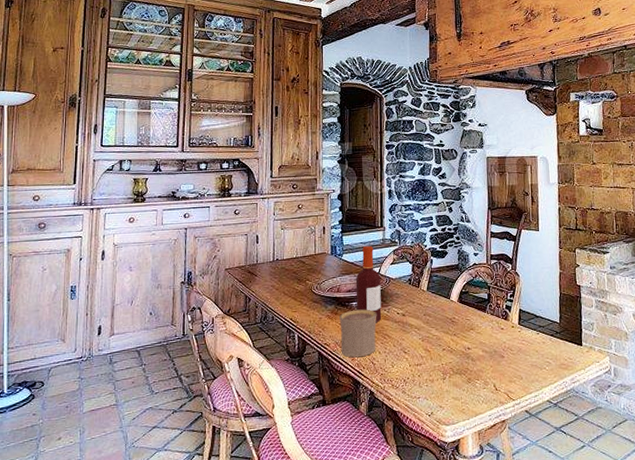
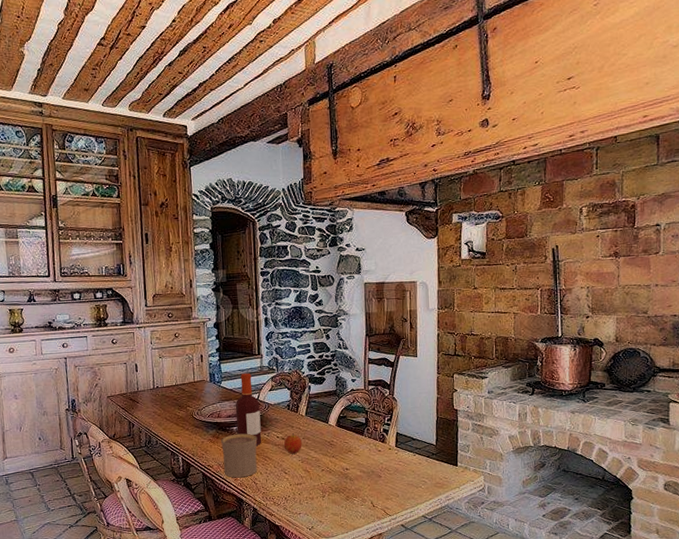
fruit: none [404,309,423,332] -> present [283,433,302,454]

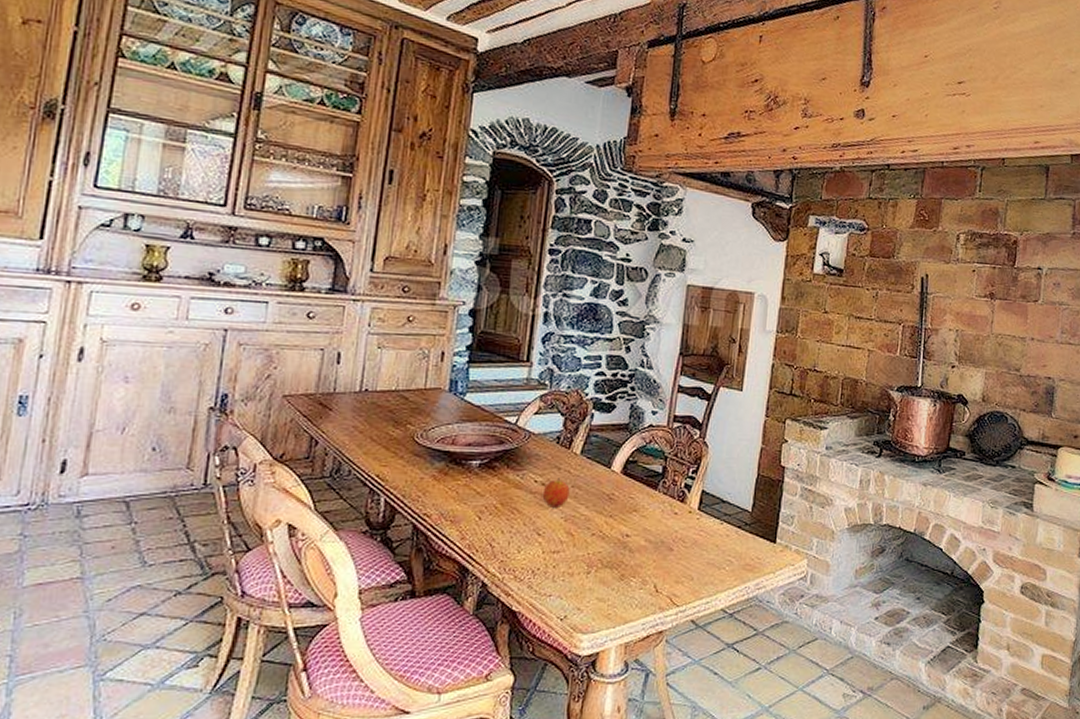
cup: present [221,433,258,478] -> none [446,471,506,536]
bottle: present [235,372,262,447] -> none [476,384,517,492]

